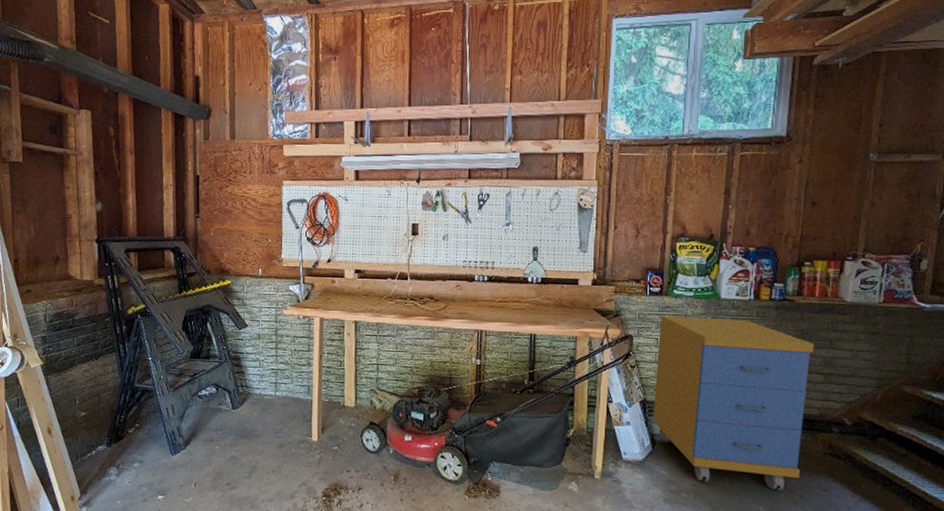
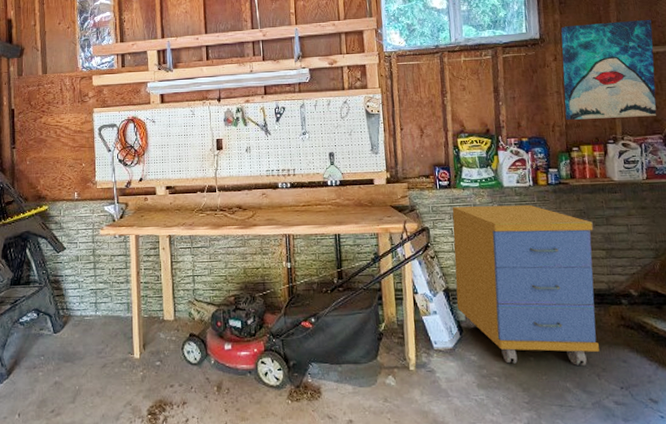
wall art: none [802,122,922,234] -> present [560,19,657,120]

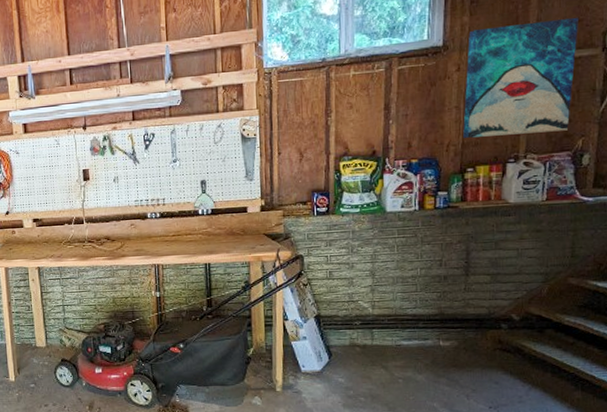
storage cabinet: present [452,204,599,365] -> none [327,230,480,387]

